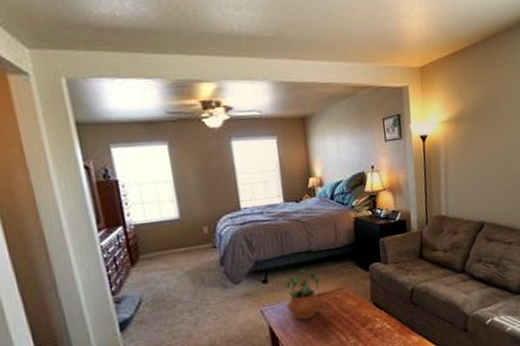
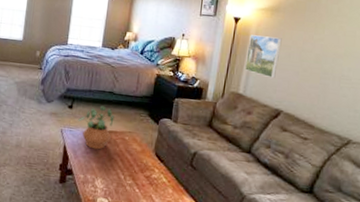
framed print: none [440,148,472,193] -> present [244,35,282,79]

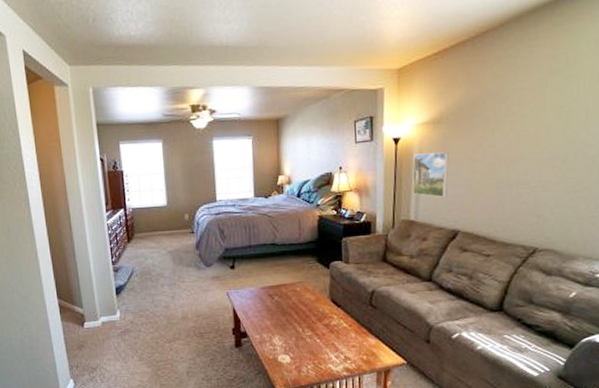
potted plant: present [78,105,114,150] -> none [243,260,281,307]

